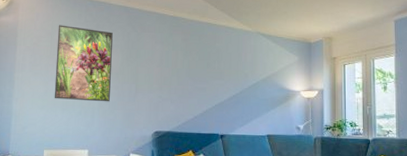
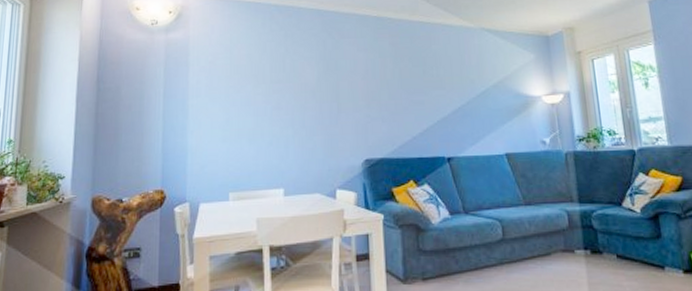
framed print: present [54,25,113,102] -> none [237,37,307,128]

